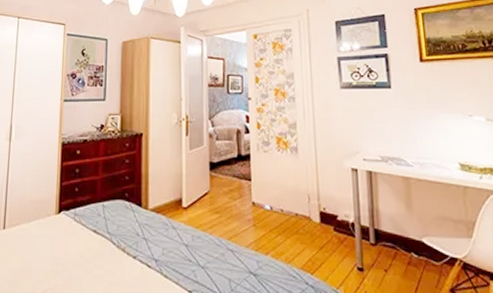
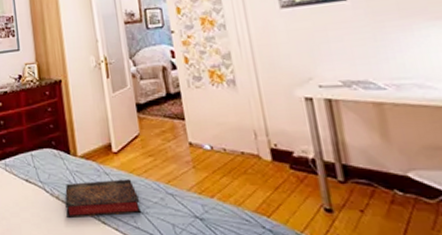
book: none [130,234,202,271] -> present [65,179,142,217]

